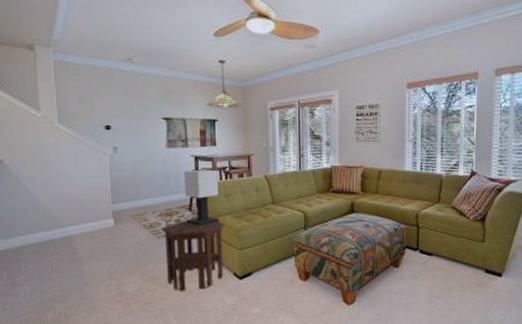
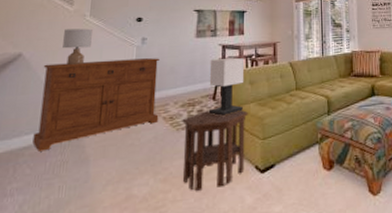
sideboard: none [24,168,139,250] -> present [32,58,160,151]
lamp: none [37,136,65,172] -> present [63,28,92,64]

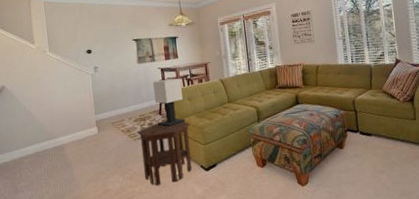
sideboard: present [32,58,160,151] -> none [23,83,119,160]
lamp: present [63,28,92,64] -> none [32,62,55,93]

